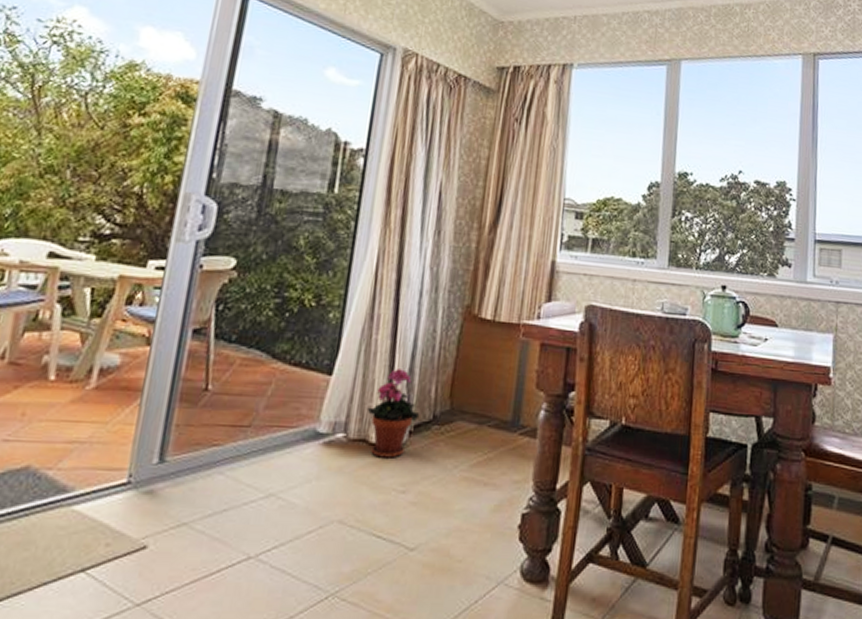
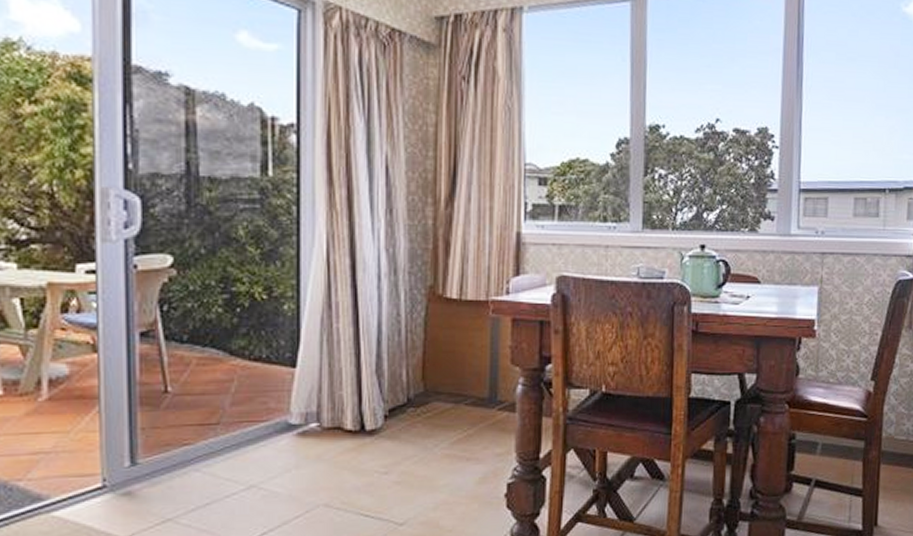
potted plant: present [367,367,419,458] -> none [337,354,392,443]

